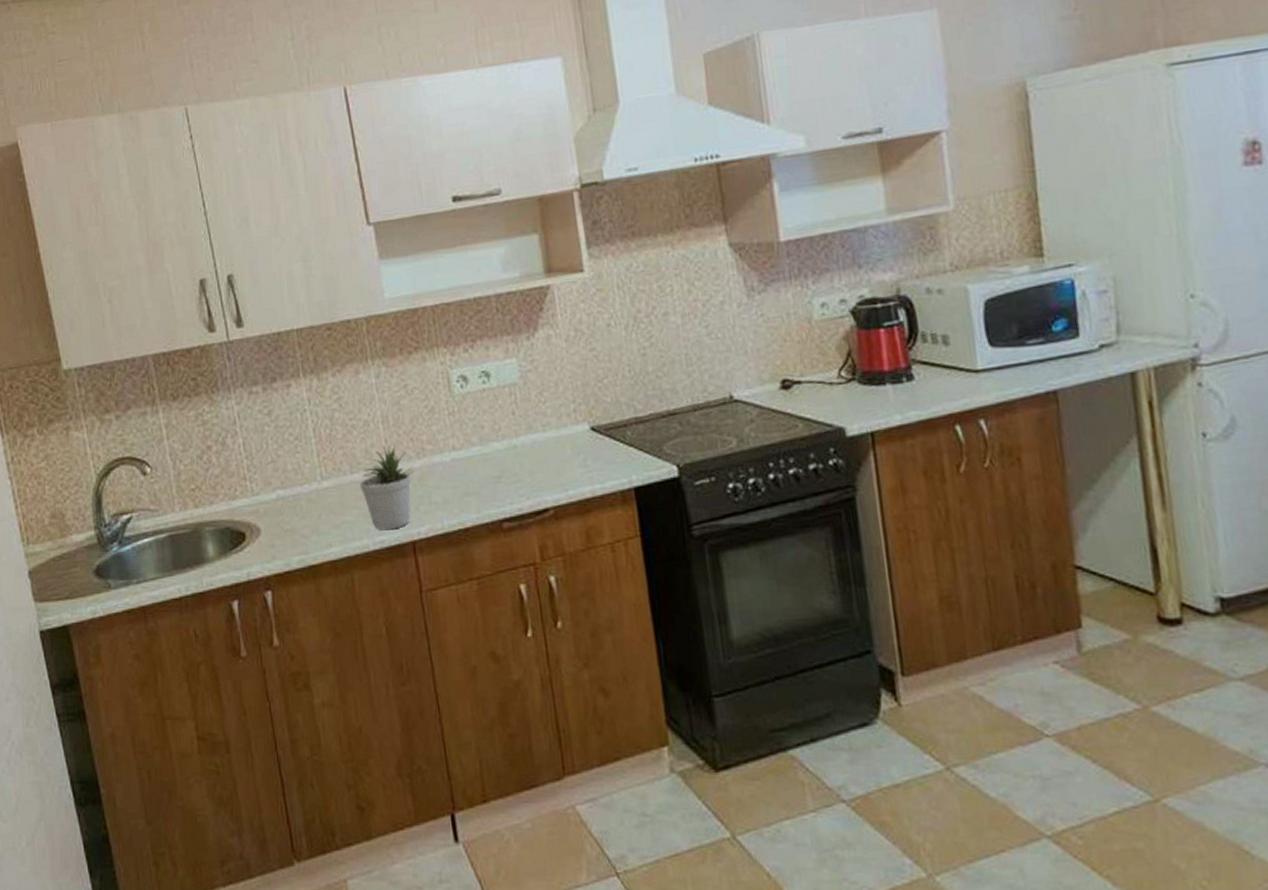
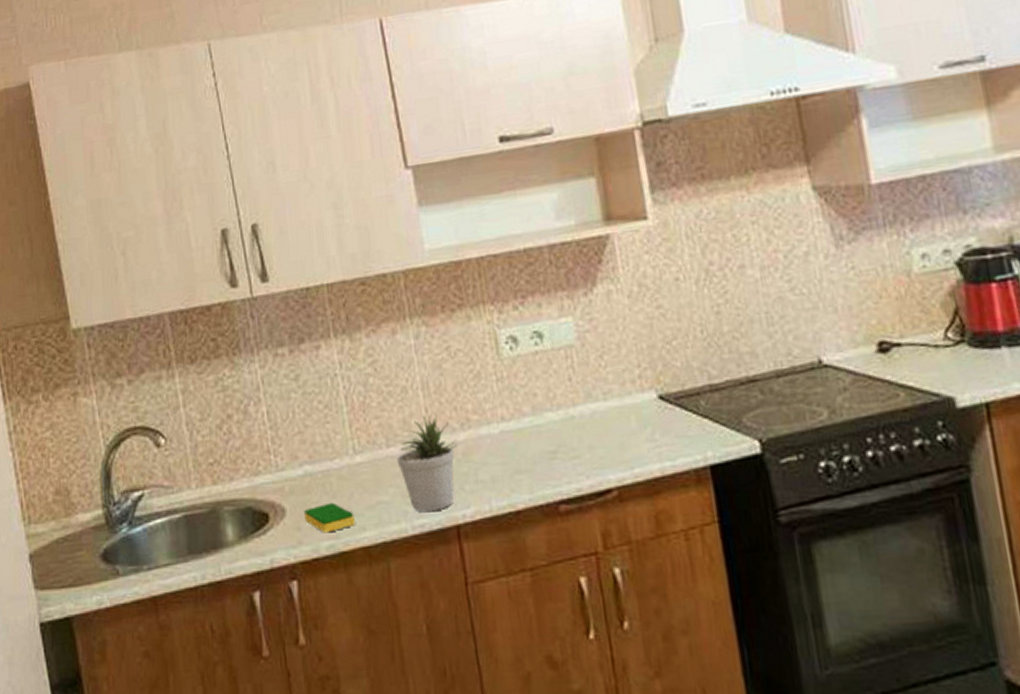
dish sponge: none [277,522,323,550] -> present [304,502,355,533]

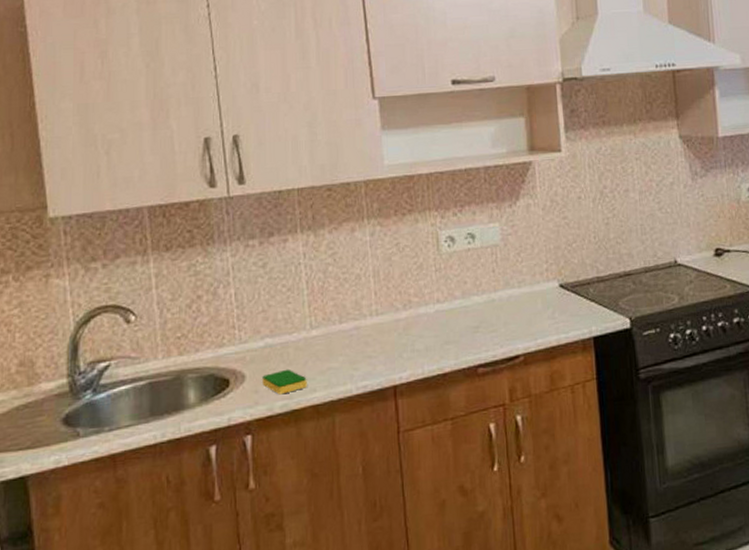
potted plant: present [396,412,457,513] -> none [347,295,399,376]

